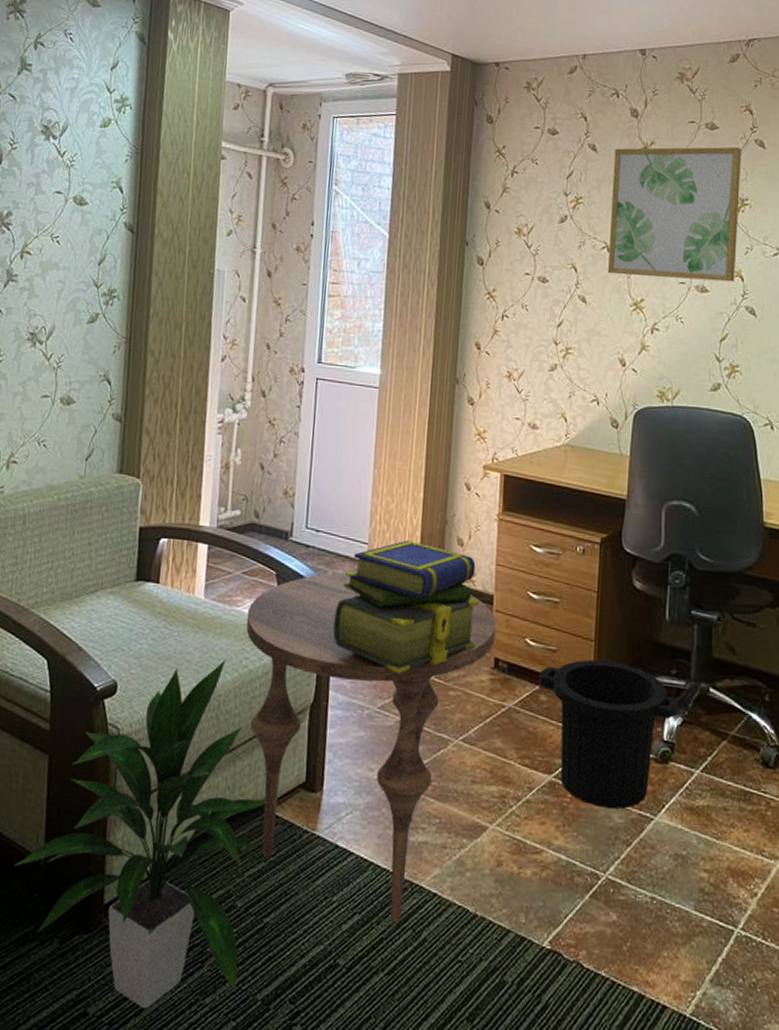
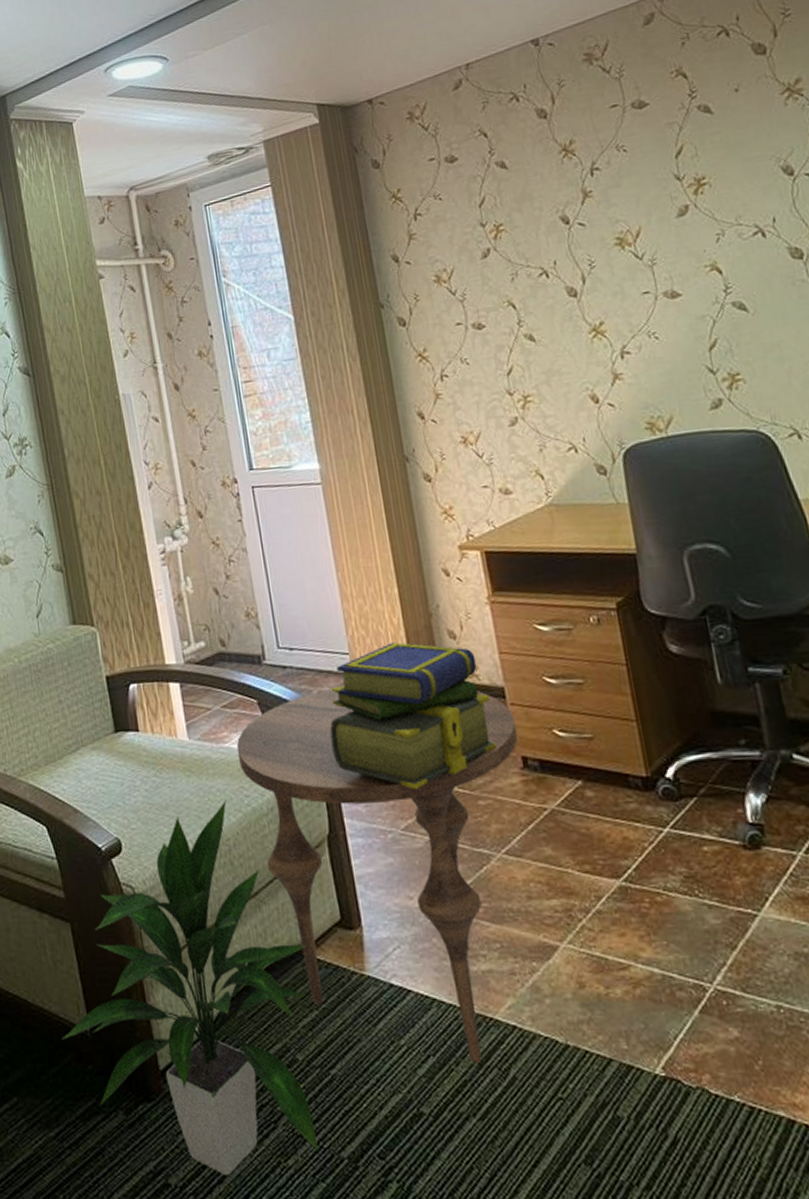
trash can: present [539,659,678,810] -> none [578,740,759,910]
wall art: present [607,147,741,282] -> none [528,120,711,302]

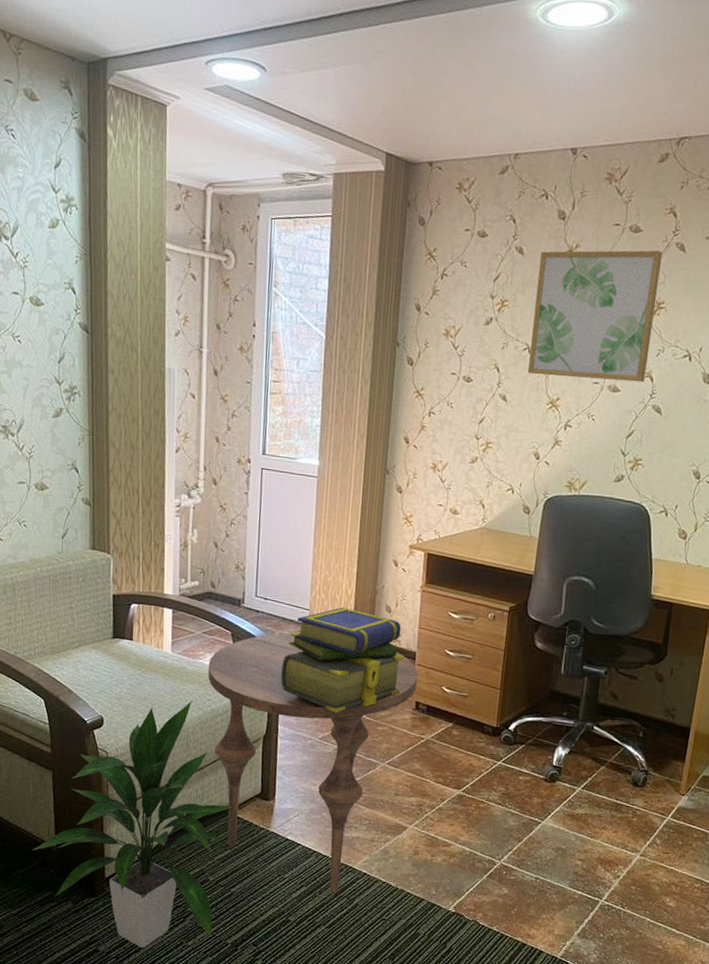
wall art: none [528,120,711,302] -> present [527,250,662,383]

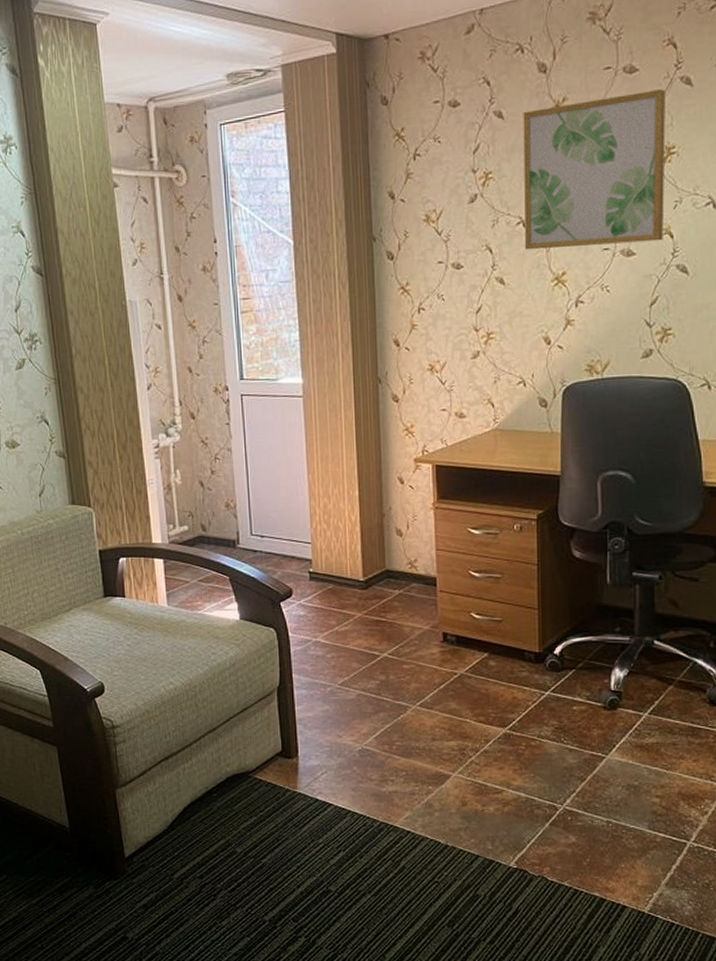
indoor plant: present [32,700,231,948] -> none [45,656,252,931]
side table: present [207,633,418,893] -> none [208,572,441,856]
stack of books: present [281,607,405,713] -> none [288,536,424,655]

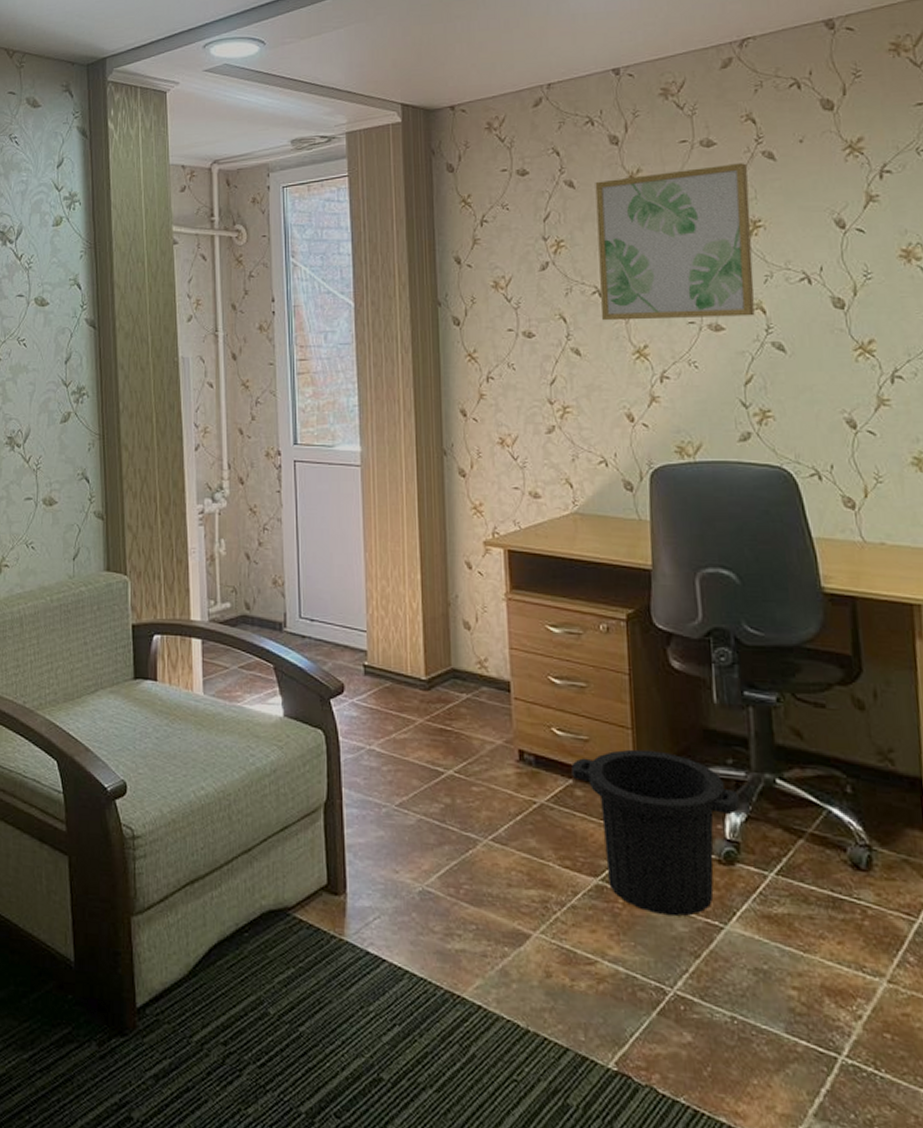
trash can: none [487,625,623,752] -> present [571,749,739,917]

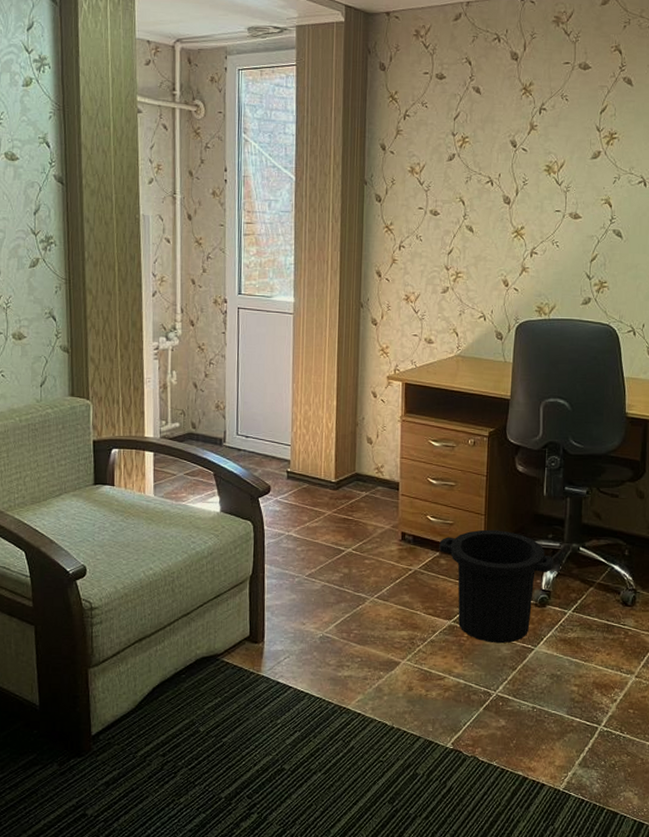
wall art: present [595,163,755,321] -> none [491,85,611,209]

